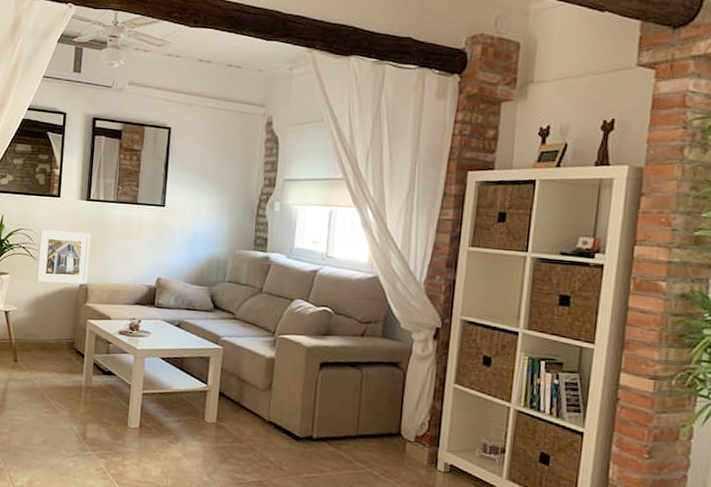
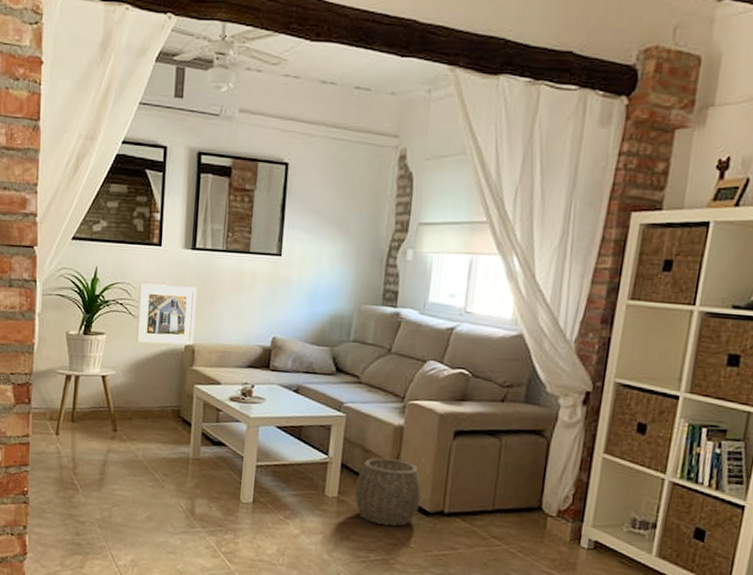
woven basket: none [231,387,292,451] -> present [355,458,422,527]

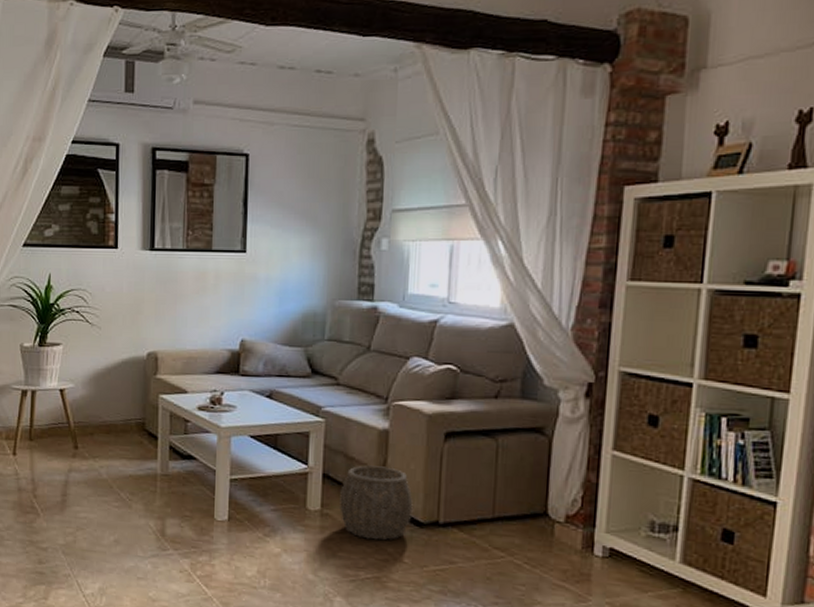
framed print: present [136,283,198,345] -> none [94,289,158,353]

